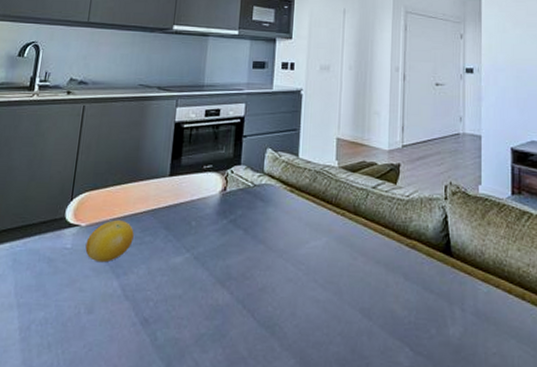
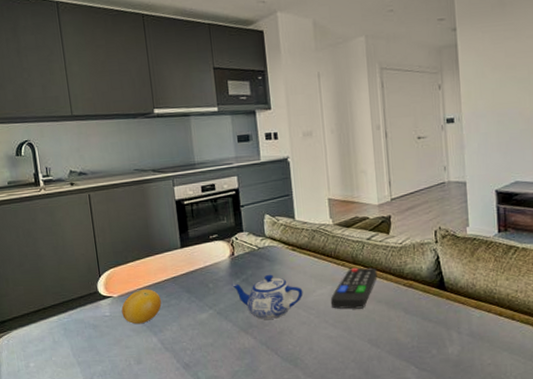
teapot: none [216,217,295,271] -> present [231,274,303,320]
remote control: none [324,218,379,269] -> present [331,267,377,309]

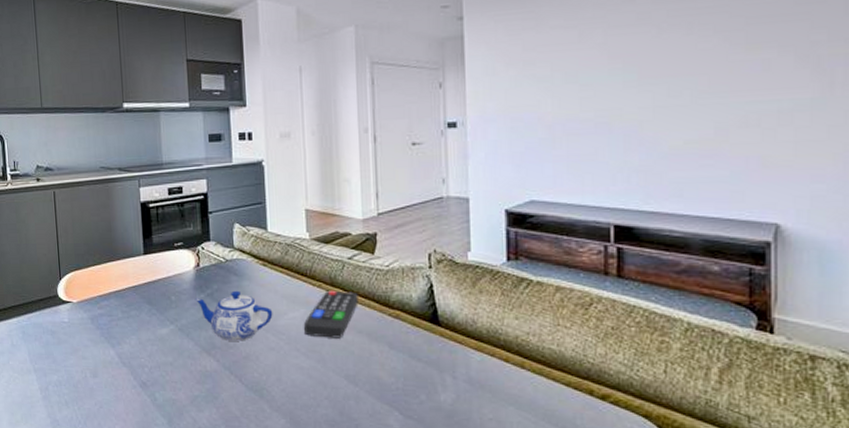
fruit: present [121,289,162,325] -> none [80,297,121,334]

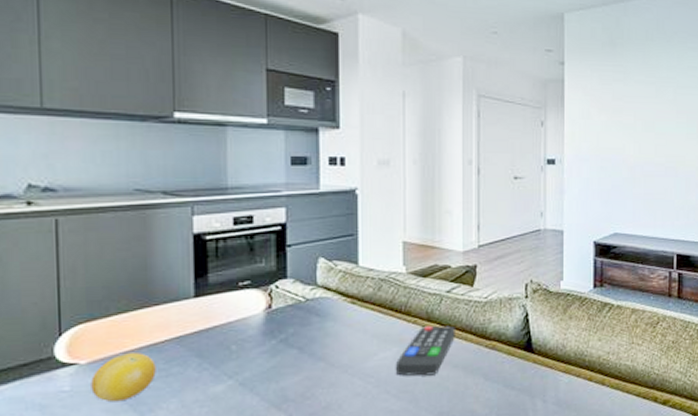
fruit: none [80,297,121,334] -> present [91,353,156,403]
teapot: present [194,290,273,341] -> none [263,333,361,391]

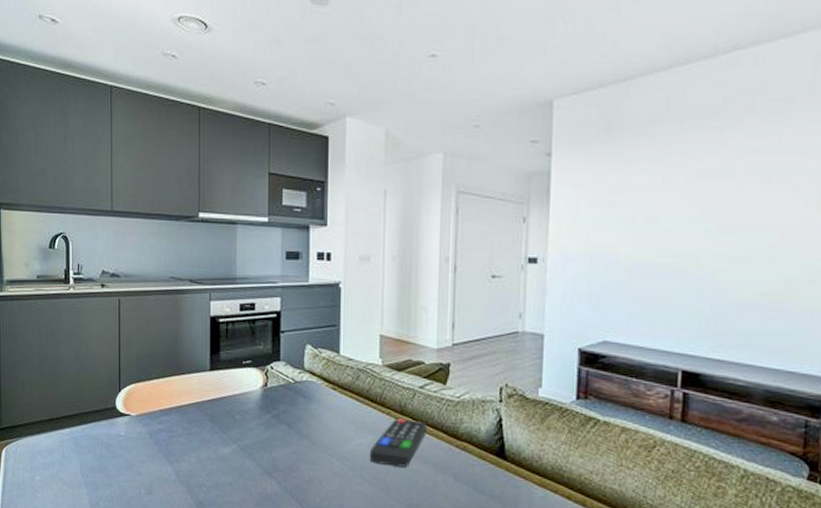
fruit: present [91,353,156,403] -> none [138,411,181,450]

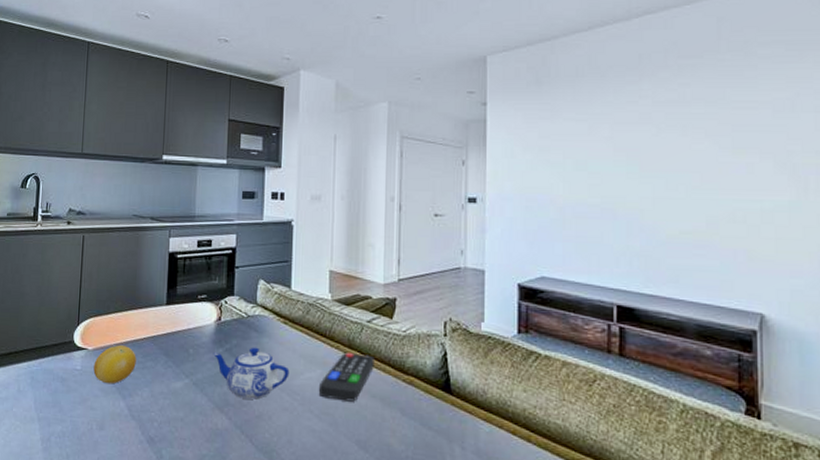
fruit: none [138,411,181,450] -> present [93,345,136,384]
teapot: none [259,413,339,465] -> present [212,347,290,399]

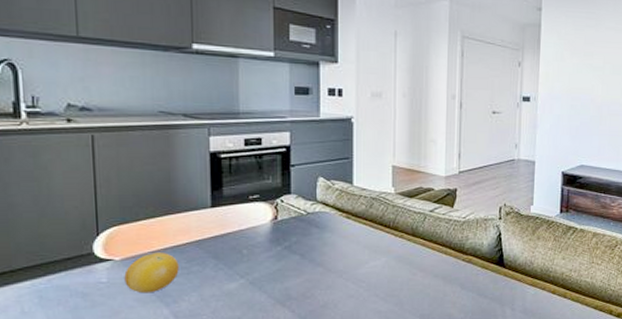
teapot: present [212,347,290,399] -> none [270,242,354,291]
remote control: present [319,352,374,402] -> none [385,239,437,283]

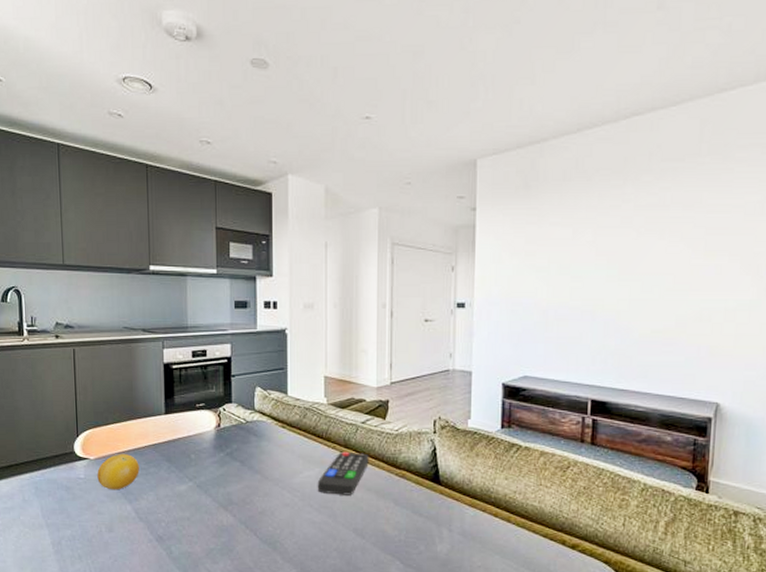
remote control: none [385,239,437,283] -> present [318,451,369,496]

